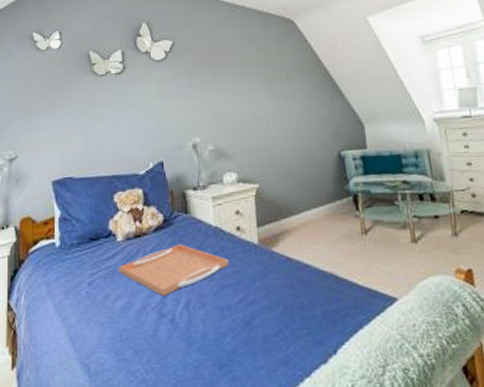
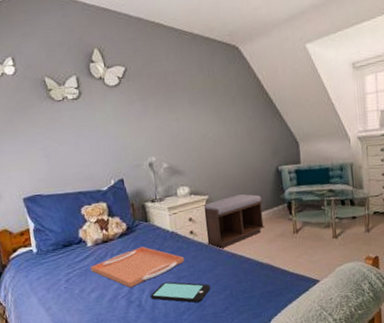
tablet: none [187,291,261,320] -> present [151,281,211,303]
bench: none [254,183,327,251] -> present [204,194,265,249]

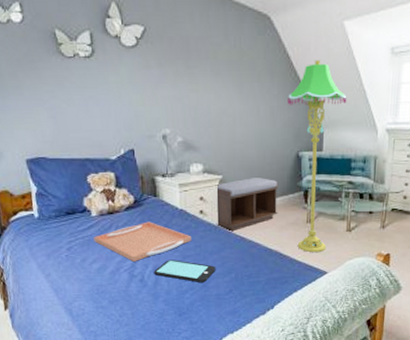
floor lamp: none [262,80,318,263] -> present [288,59,347,253]

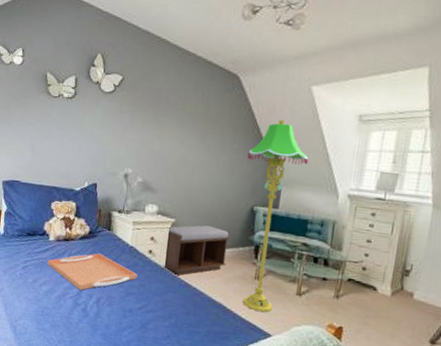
tablet: present [154,260,216,282] -> none [97,294,158,323]

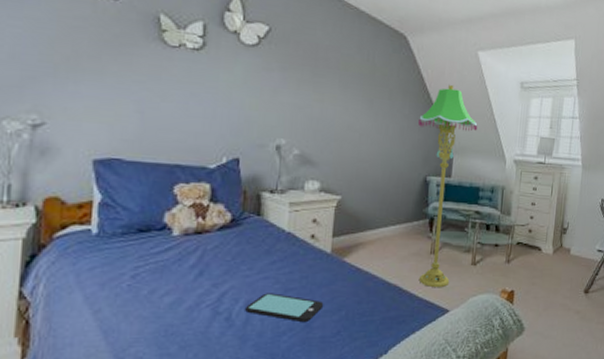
serving tray: present [47,253,137,291] -> none [171,245,297,296]
tablet: none [97,294,158,323] -> present [245,293,324,321]
bench: present [162,225,230,276] -> none [328,200,403,261]

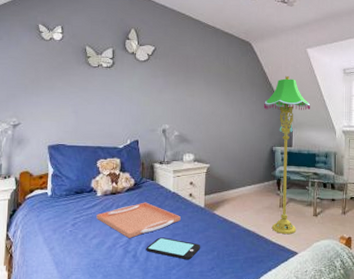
serving tray: none [171,245,297,296] -> present [96,202,181,239]

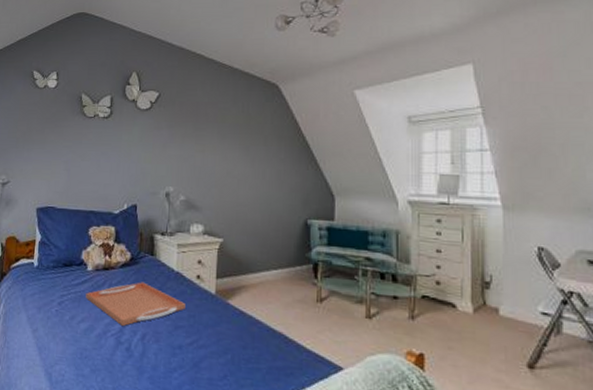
tablet: present [146,237,201,259] -> none [142,328,211,361]
floor lamp: present [264,75,311,235] -> none [295,125,361,341]

